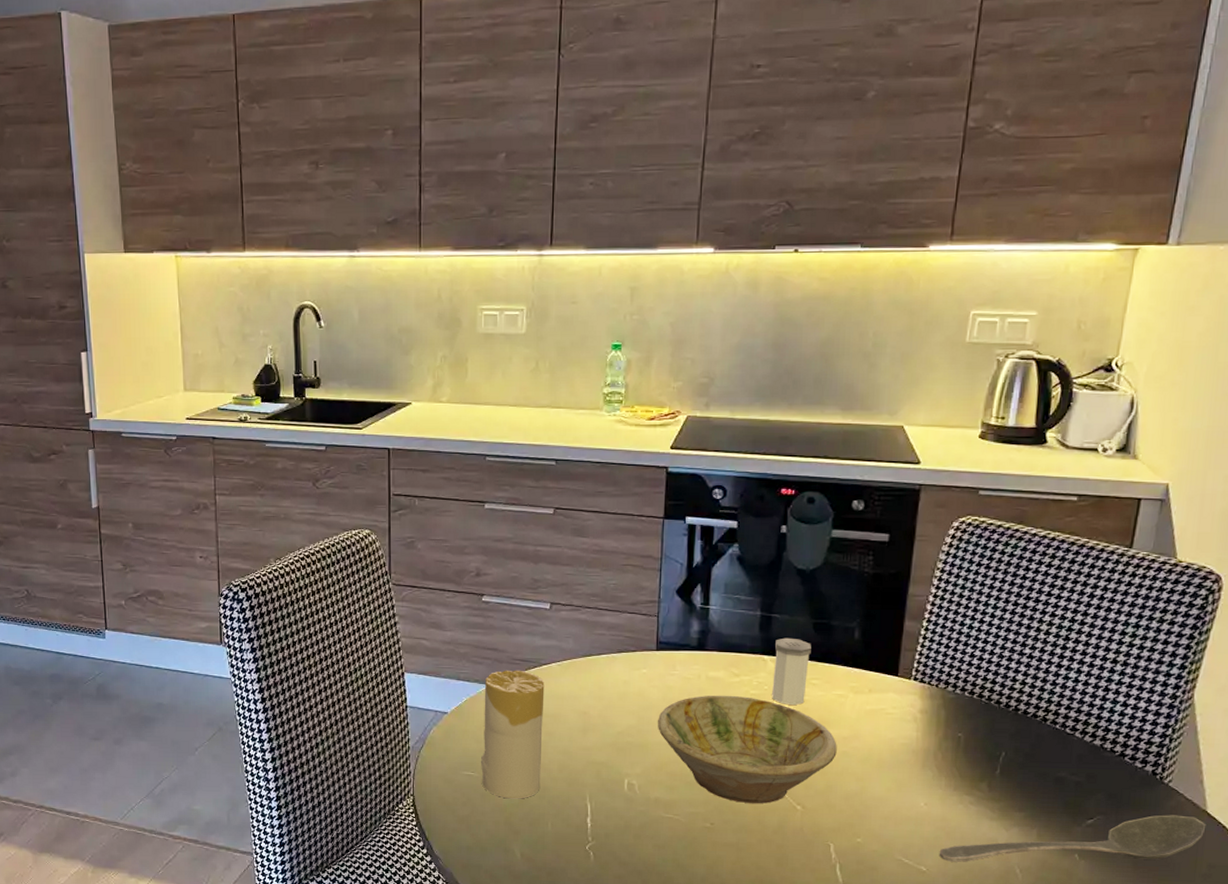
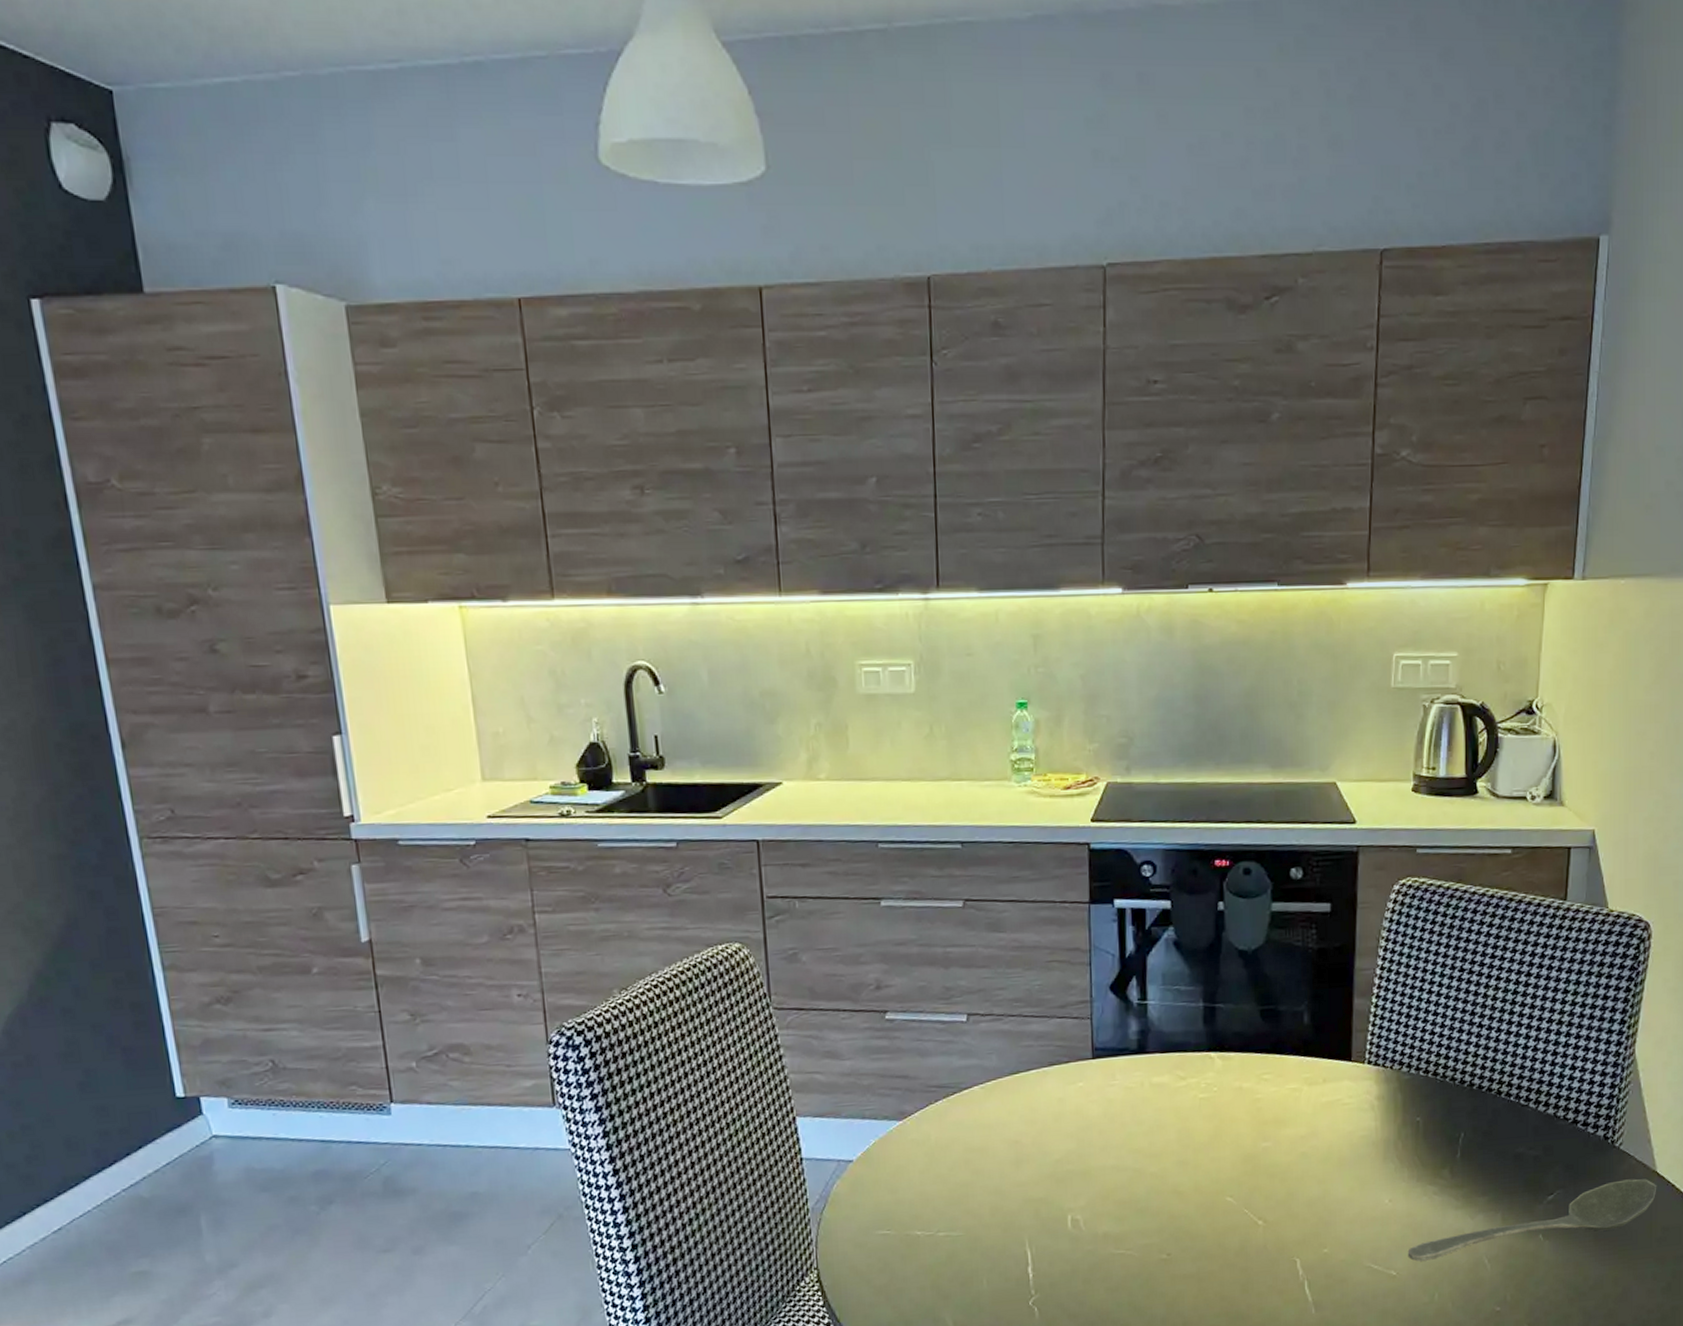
candle: present [481,670,545,799] -> none [895,1098,971,1257]
bowl: present [657,695,837,804] -> none [1099,1101,1295,1226]
salt shaker: present [772,637,811,706] -> none [1222,1029,1260,1107]

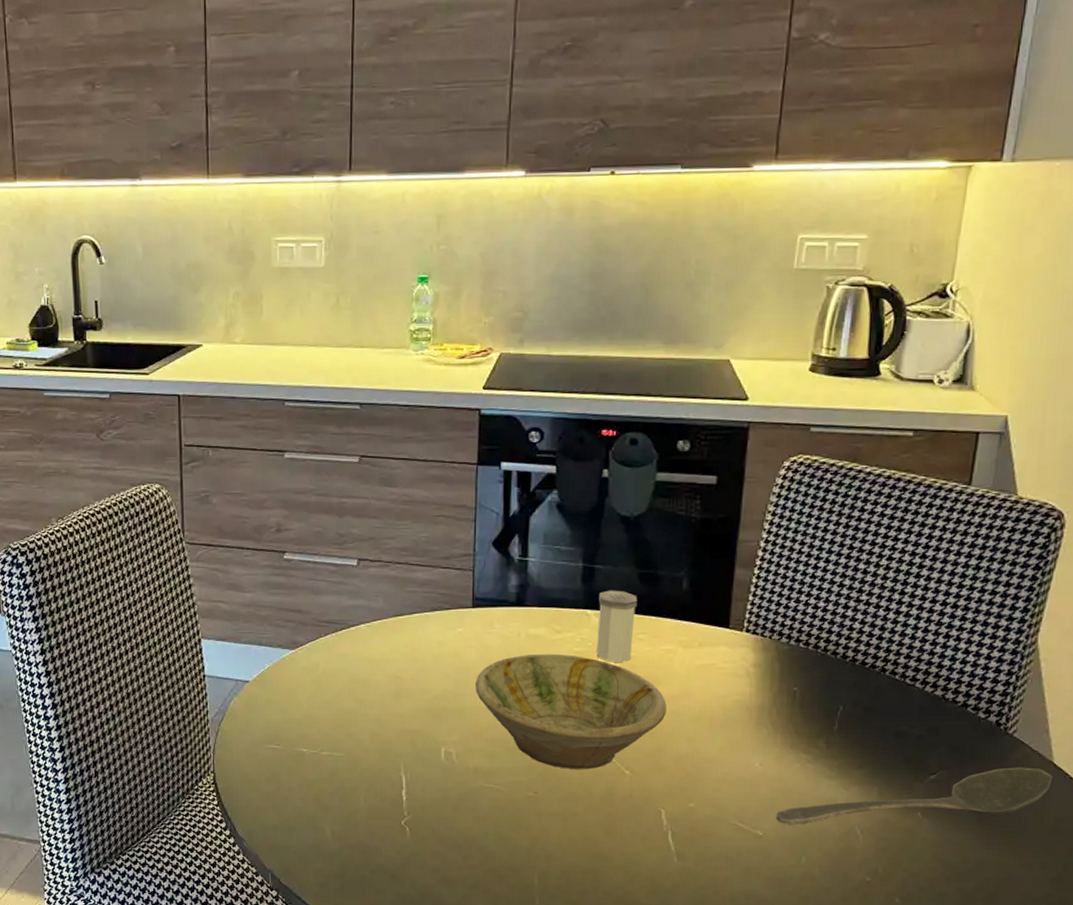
bowl: none [1099,1101,1295,1226] -> present [474,653,667,770]
salt shaker: none [1222,1029,1260,1107] -> present [596,590,637,663]

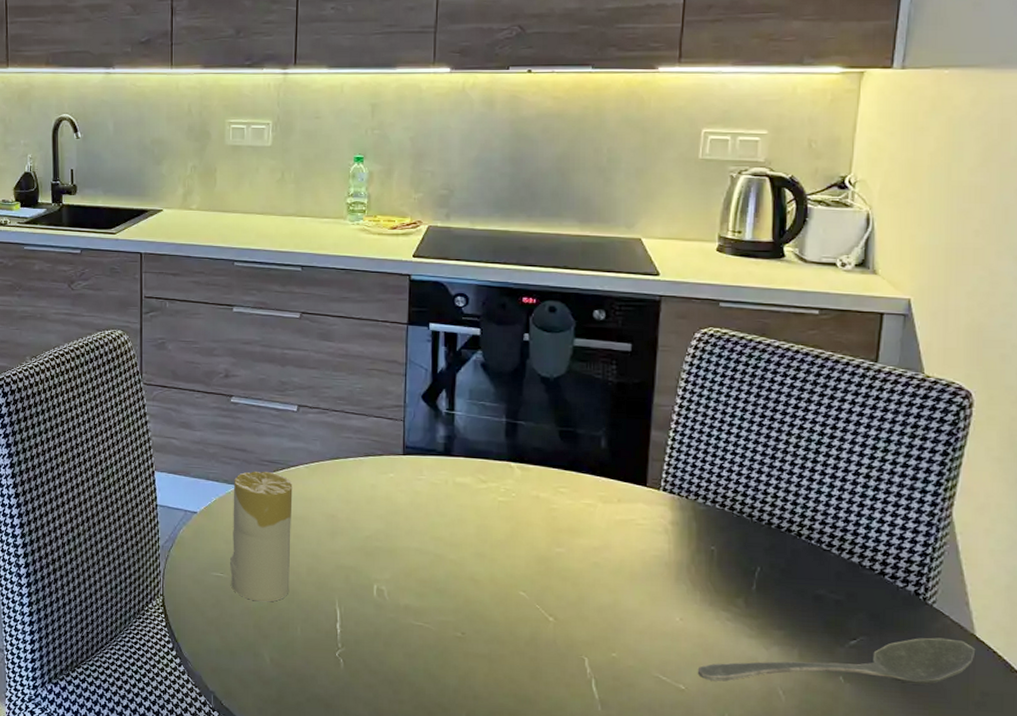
candle: none [286,632,353,773] -> present [230,471,293,602]
bowl: present [474,653,667,770] -> none [405,501,588,614]
salt shaker: present [596,590,637,663] -> none [520,445,558,514]

